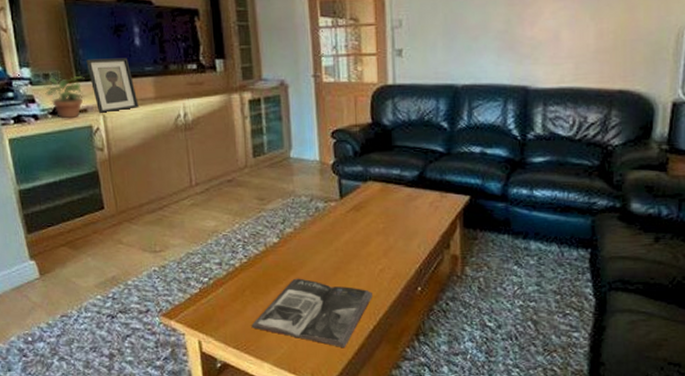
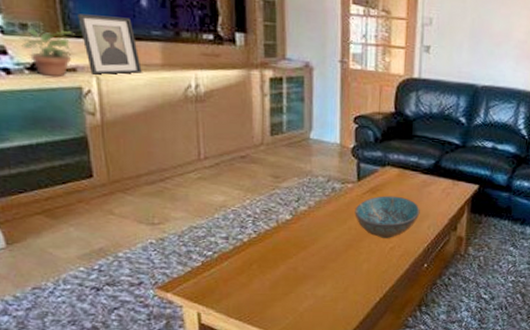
magazine: present [251,278,372,347] -> none [256,253,381,317]
decorative bowl: none [340,213,408,259] -> present [355,196,420,238]

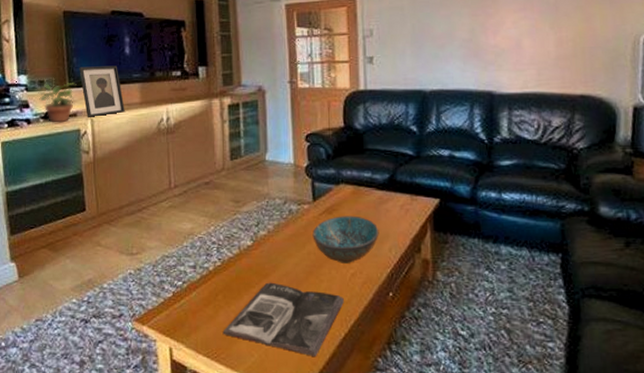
magazine: none [256,253,381,317] -> present [222,282,344,356]

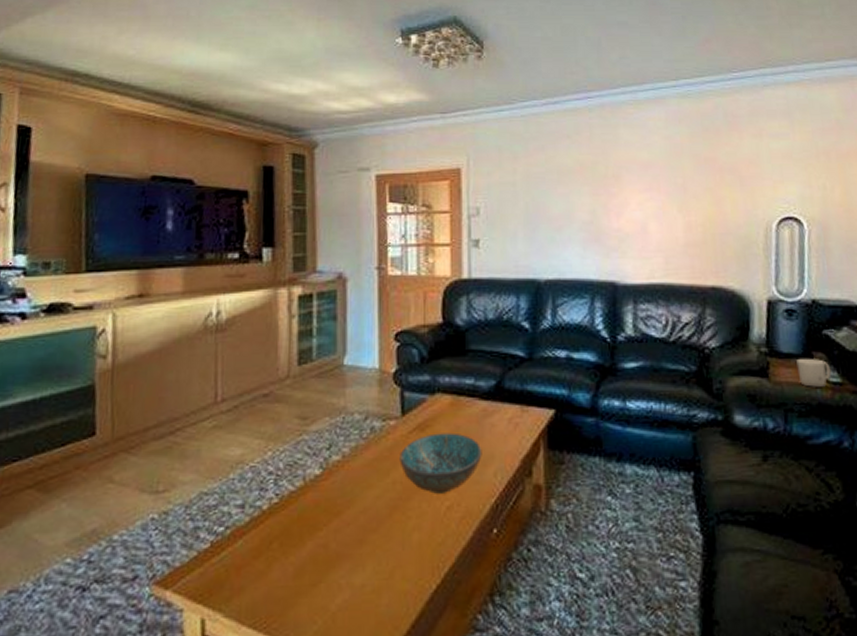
potted plant: present [38,83,77,123] -> none [40,266,96,318]
picture frame: present [79,65,125,117] -> none [101,244,161,311]
magazine: present [222,282,344,356] -> none [276,522,436,618]

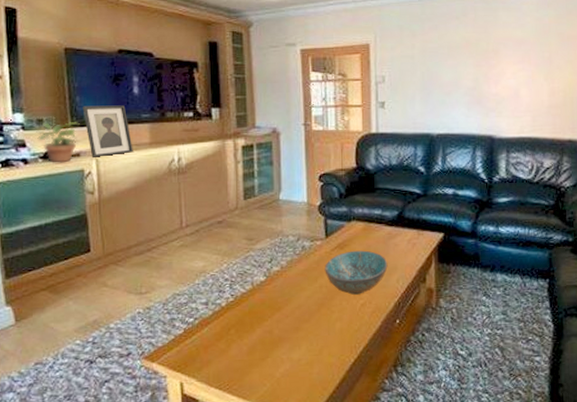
potted plant: none [40,266,96,318] -> present [36,122,80,163]
picture frame: none [101,244,161,311] -> present [82,105,133,157]

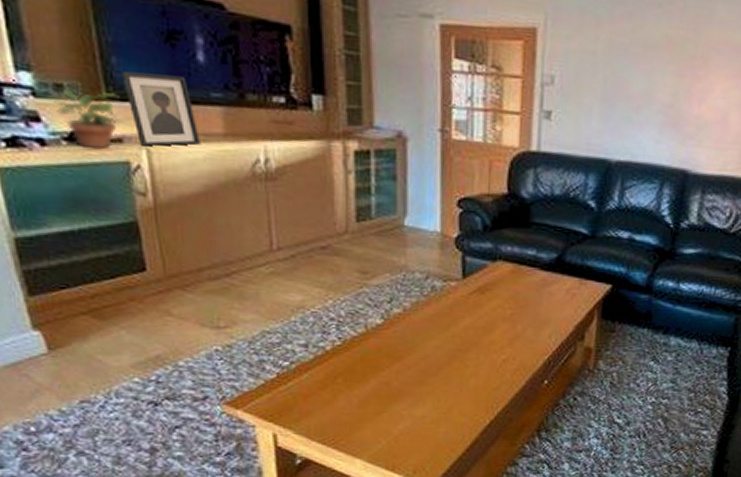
decorative bowl: present [325,250,388,295] -> none [459,296,539,349]

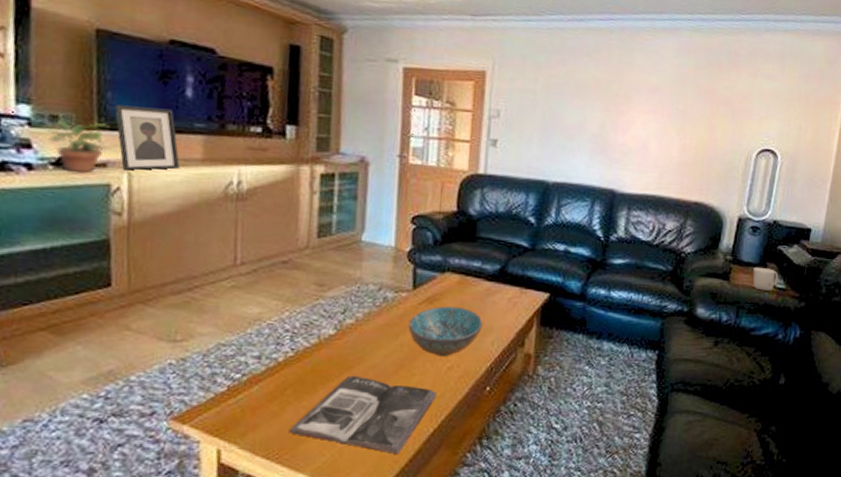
magazine: none [342,365,492,443] -> present [288,375,437,454]
decorative bowl: none [459,296,539,349] -> present [408,306,483,356]

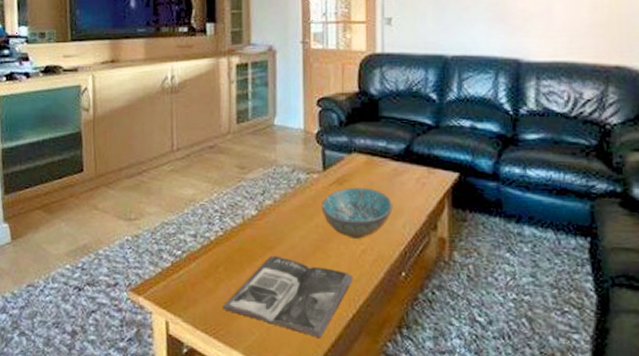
potted plant: present [47,120,110,174] -> none [38,36,79,78]
picture frame: present [115,104,180,171] -> none [82,19,128,73]

